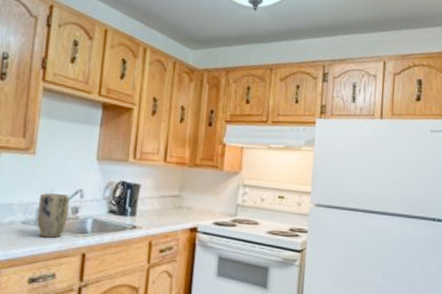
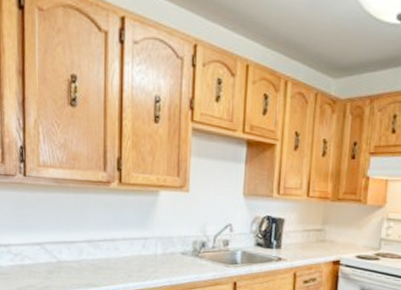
plant pot: present [37,193,70,238] -> none [194,227,220,268]

